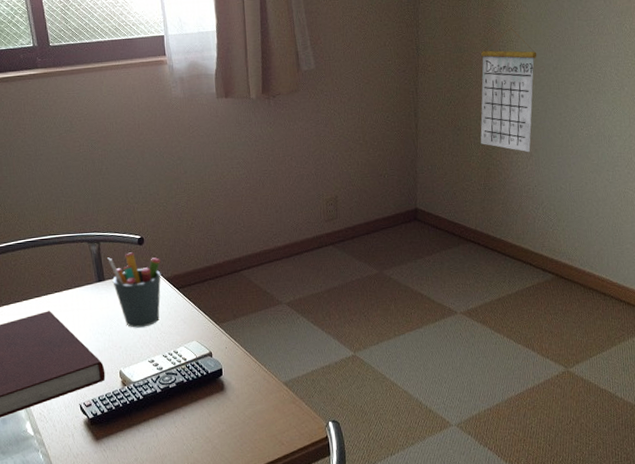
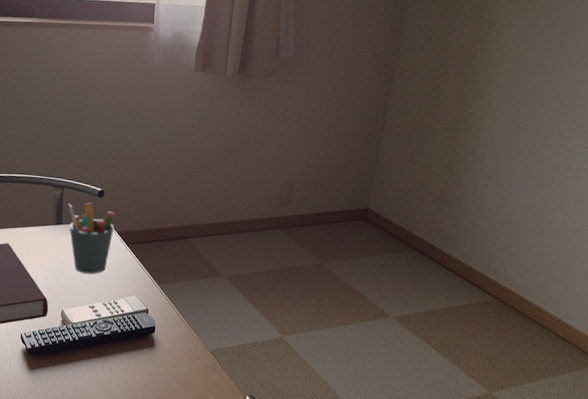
calendar: present [480,27,537,153] -> none [444,45,518,173]

